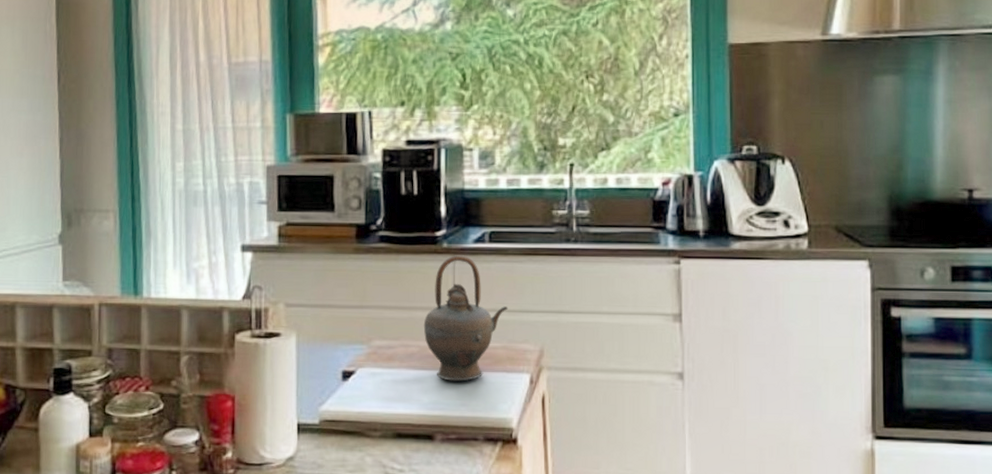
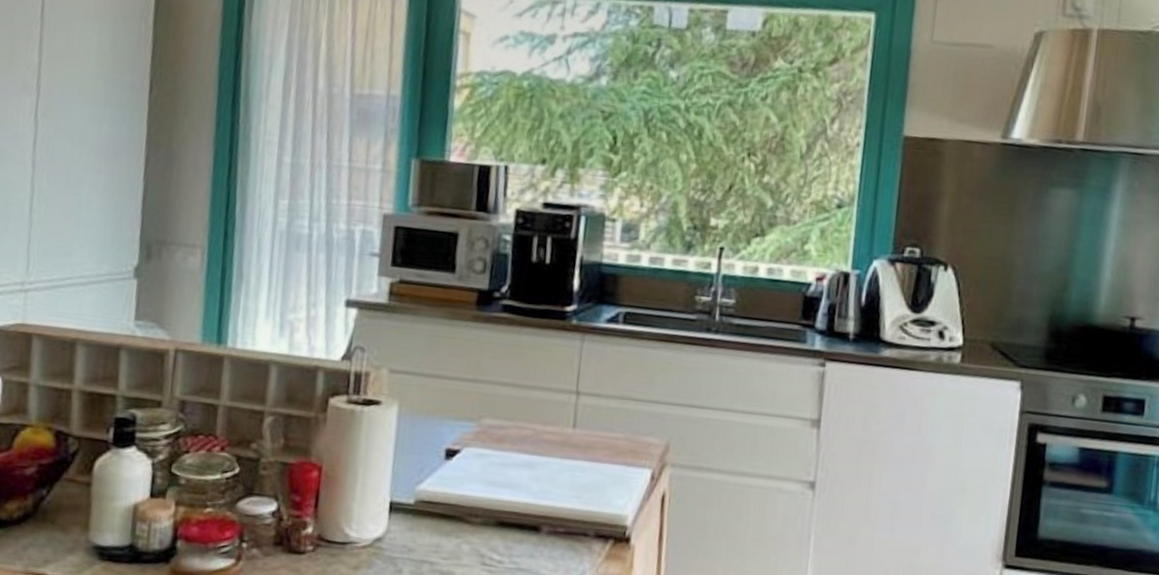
teapot: present [423,255,509,382] -> none [541,334,637,472]

